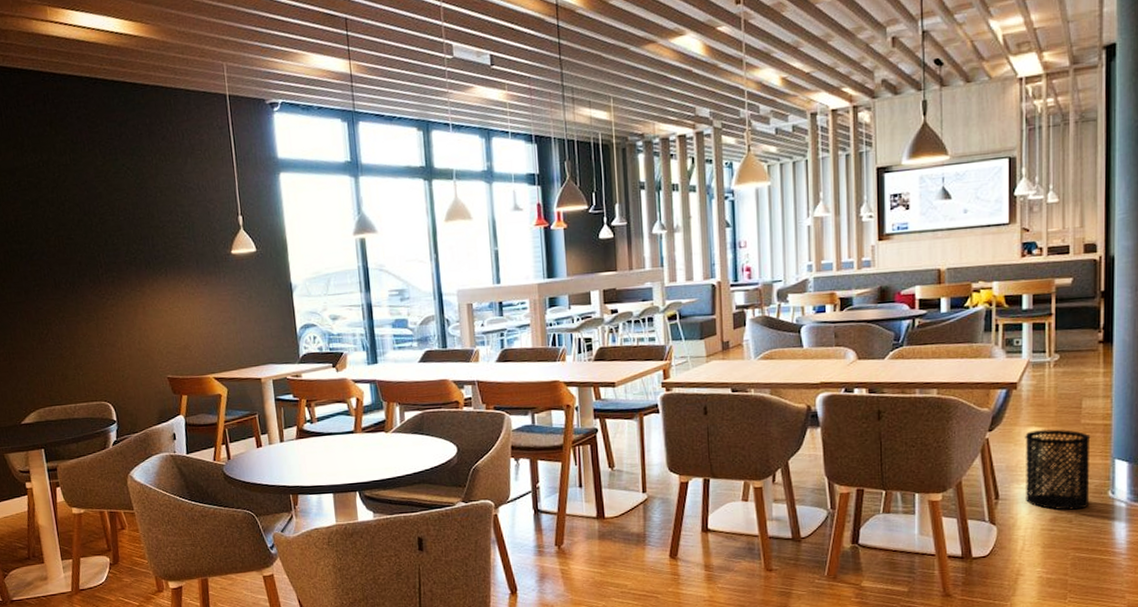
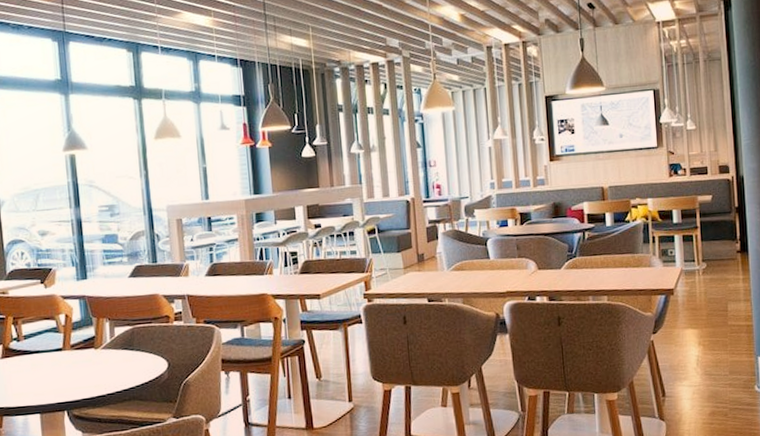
trash can: present [1025,429,1091,510] -> none [683,330,741,405]

